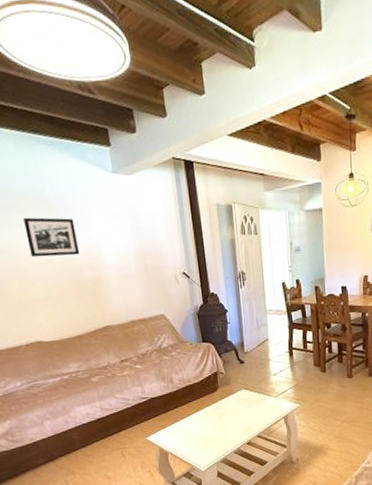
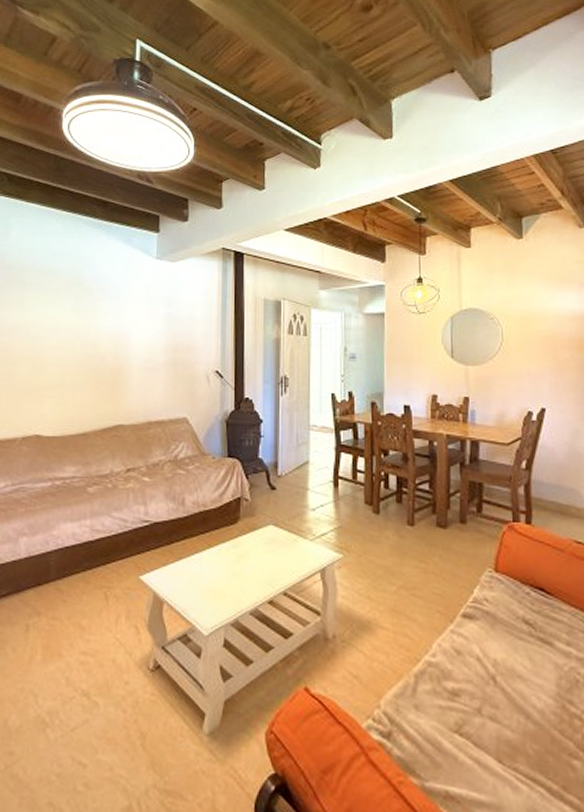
picture frame: present [23,217,80,258] -> none [52,297,106,341]

